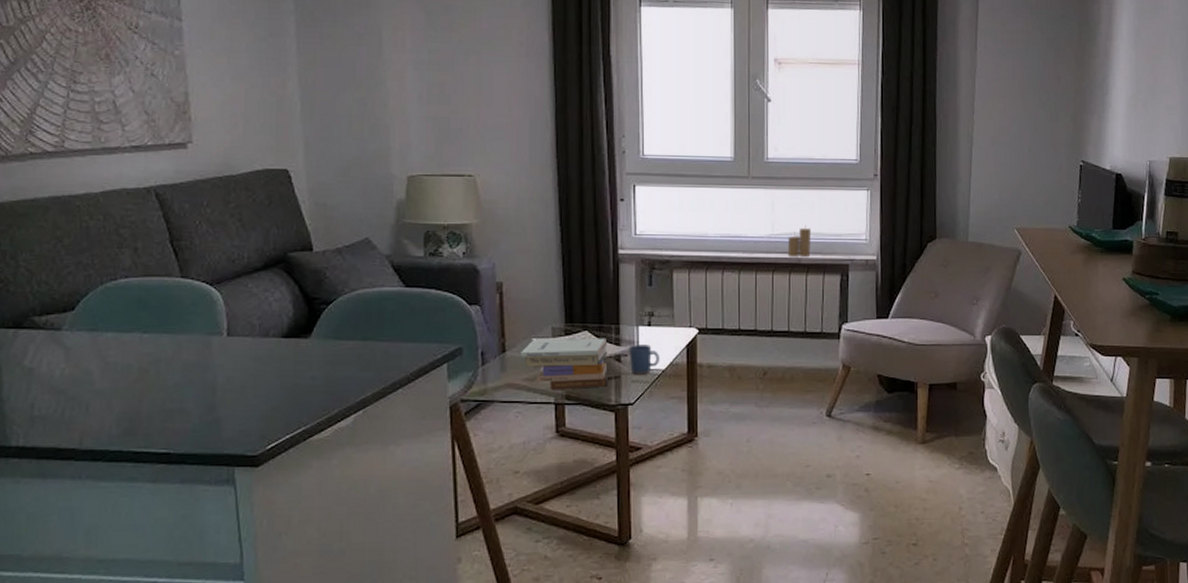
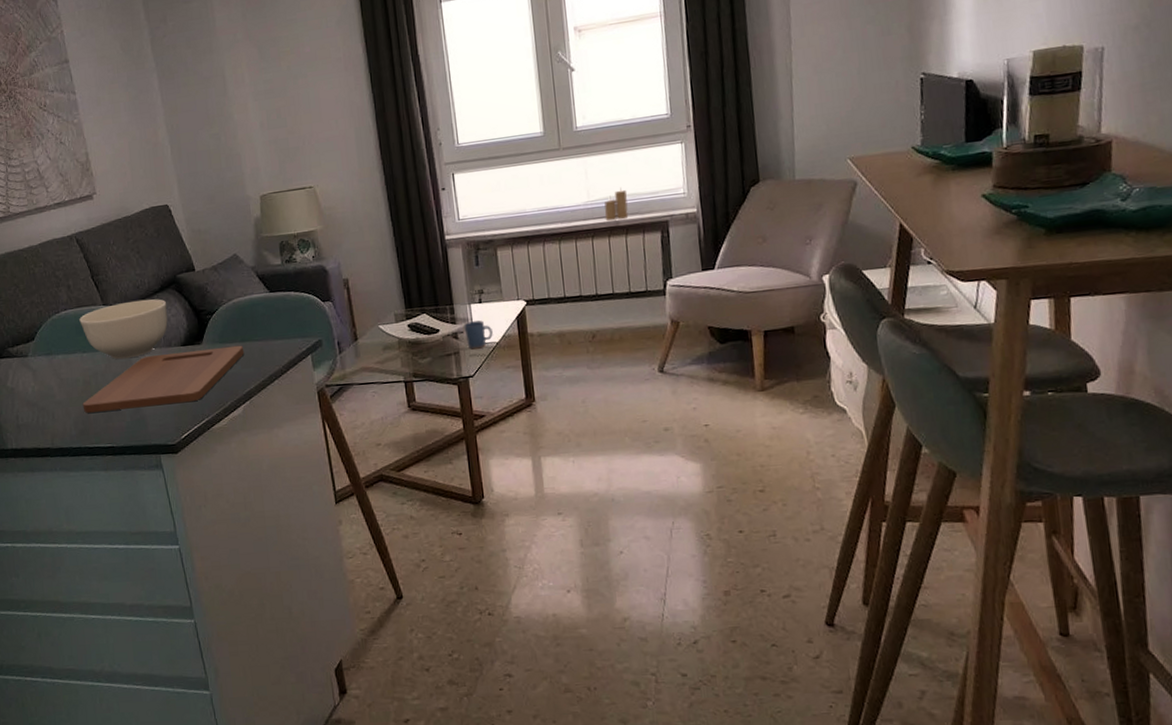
cutting board: none [132,344,364,408] -> present [82,345,245,413]
bowl: none [144,277,270,346] -> present [79,299,168,360]
books: present [519,338,608,390] -> none [369,318,449,370]

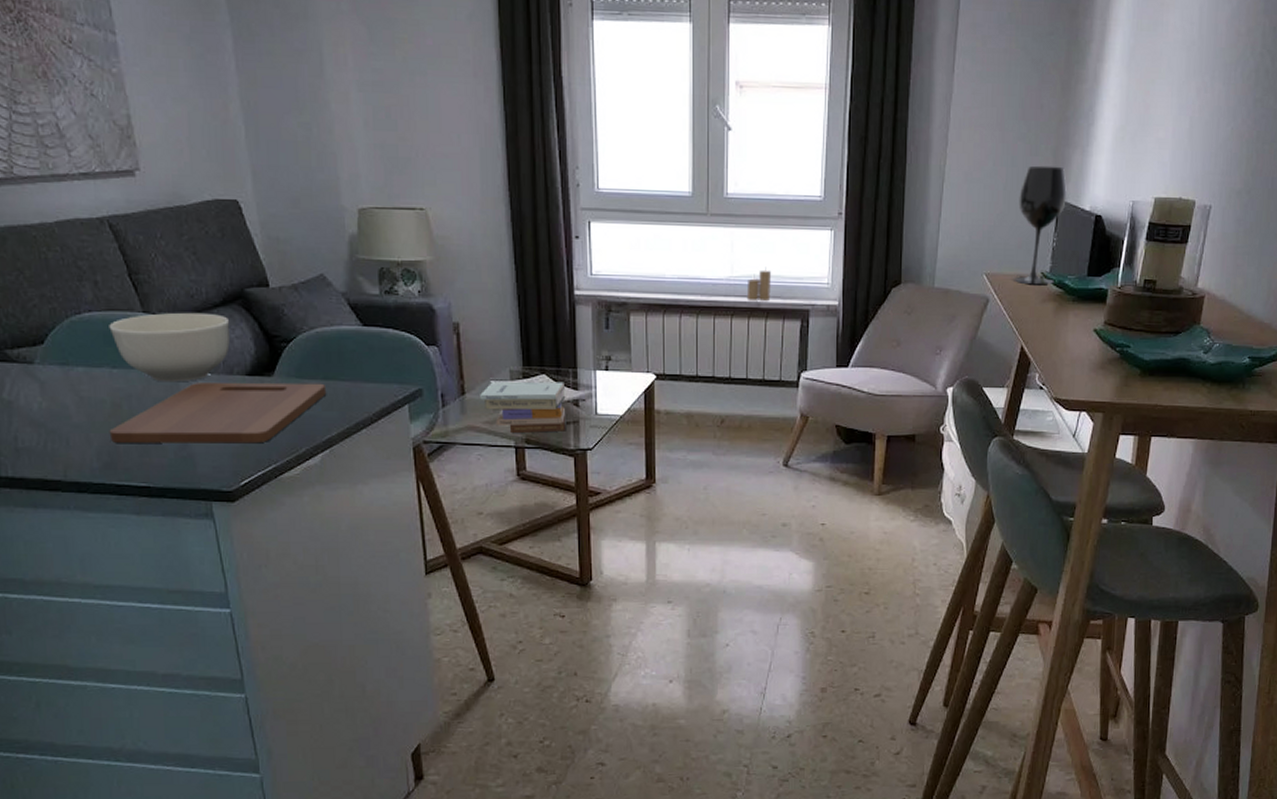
books: none [369,318,449,370] -> present [479,381,566,434]
mug: present [464,320,493,349] -> none [586,389,617,420]
wineglass: none [875,40,930,163] -> present [1011,165,1067,285]

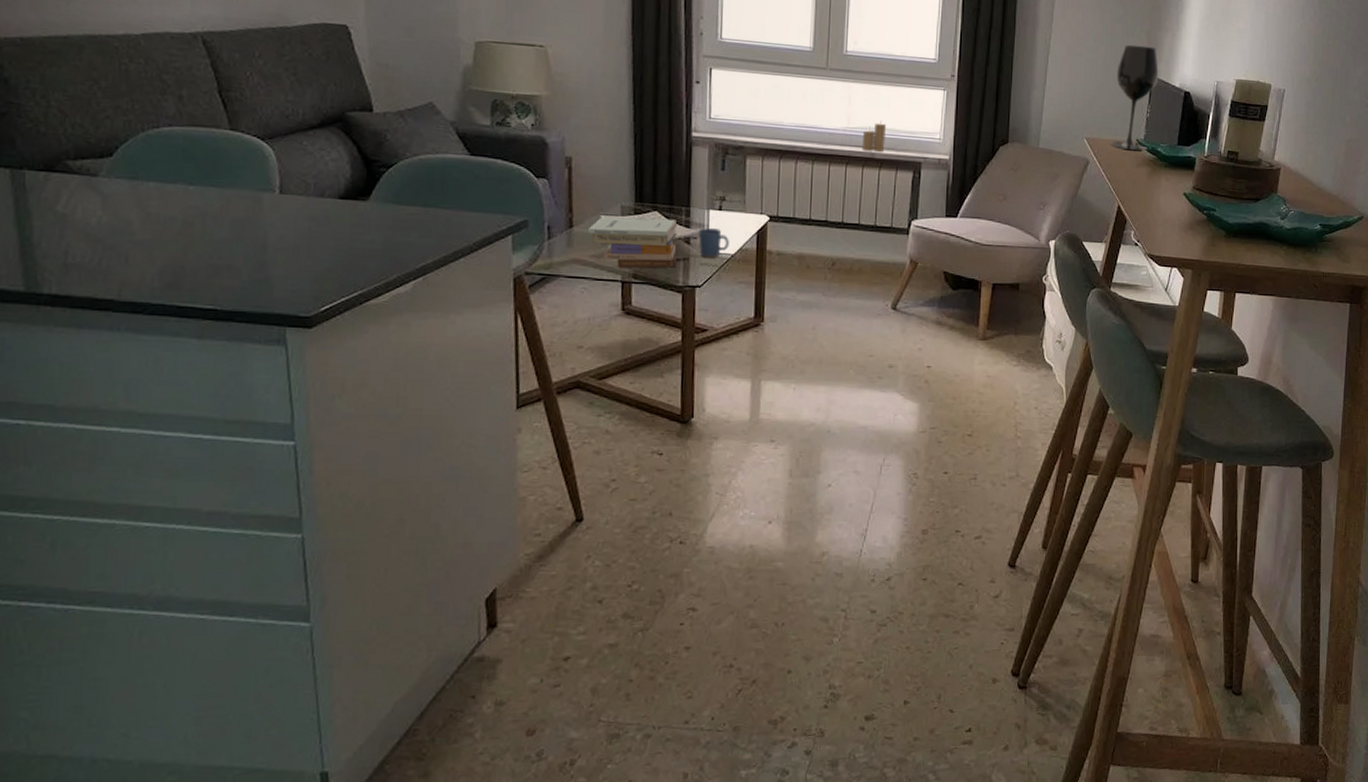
bowl: present [109,312,230,383] -> none [190,131,326,203]
cutting board: present [109,382,327,444] -> none [176,204,426,269]
mug: none [586,389,617,420] -> present [698,228,729,258]

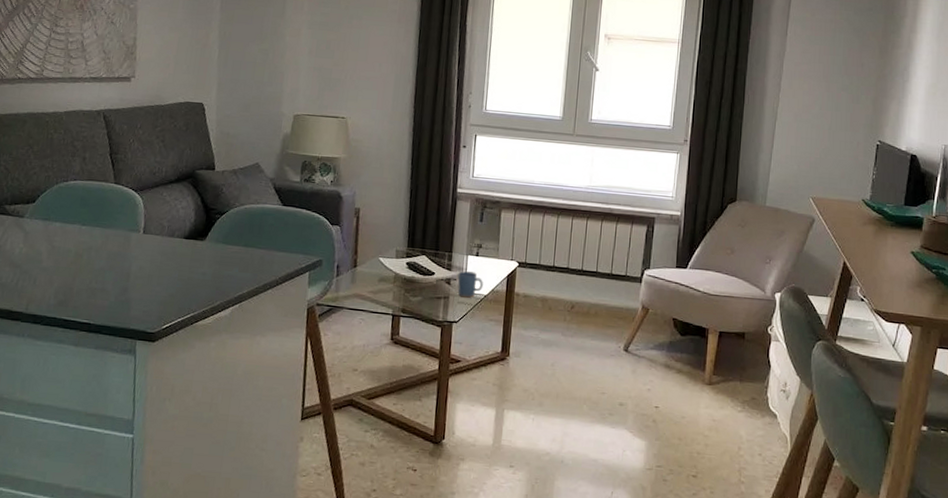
books: present [587,217,678,269] -> none [368,259,441,305]
candle: present [861,120,887,153] -> none [601,180,625,209]
wineglass: present [1109,44,1159,151] -> none [835,111,885,211]

